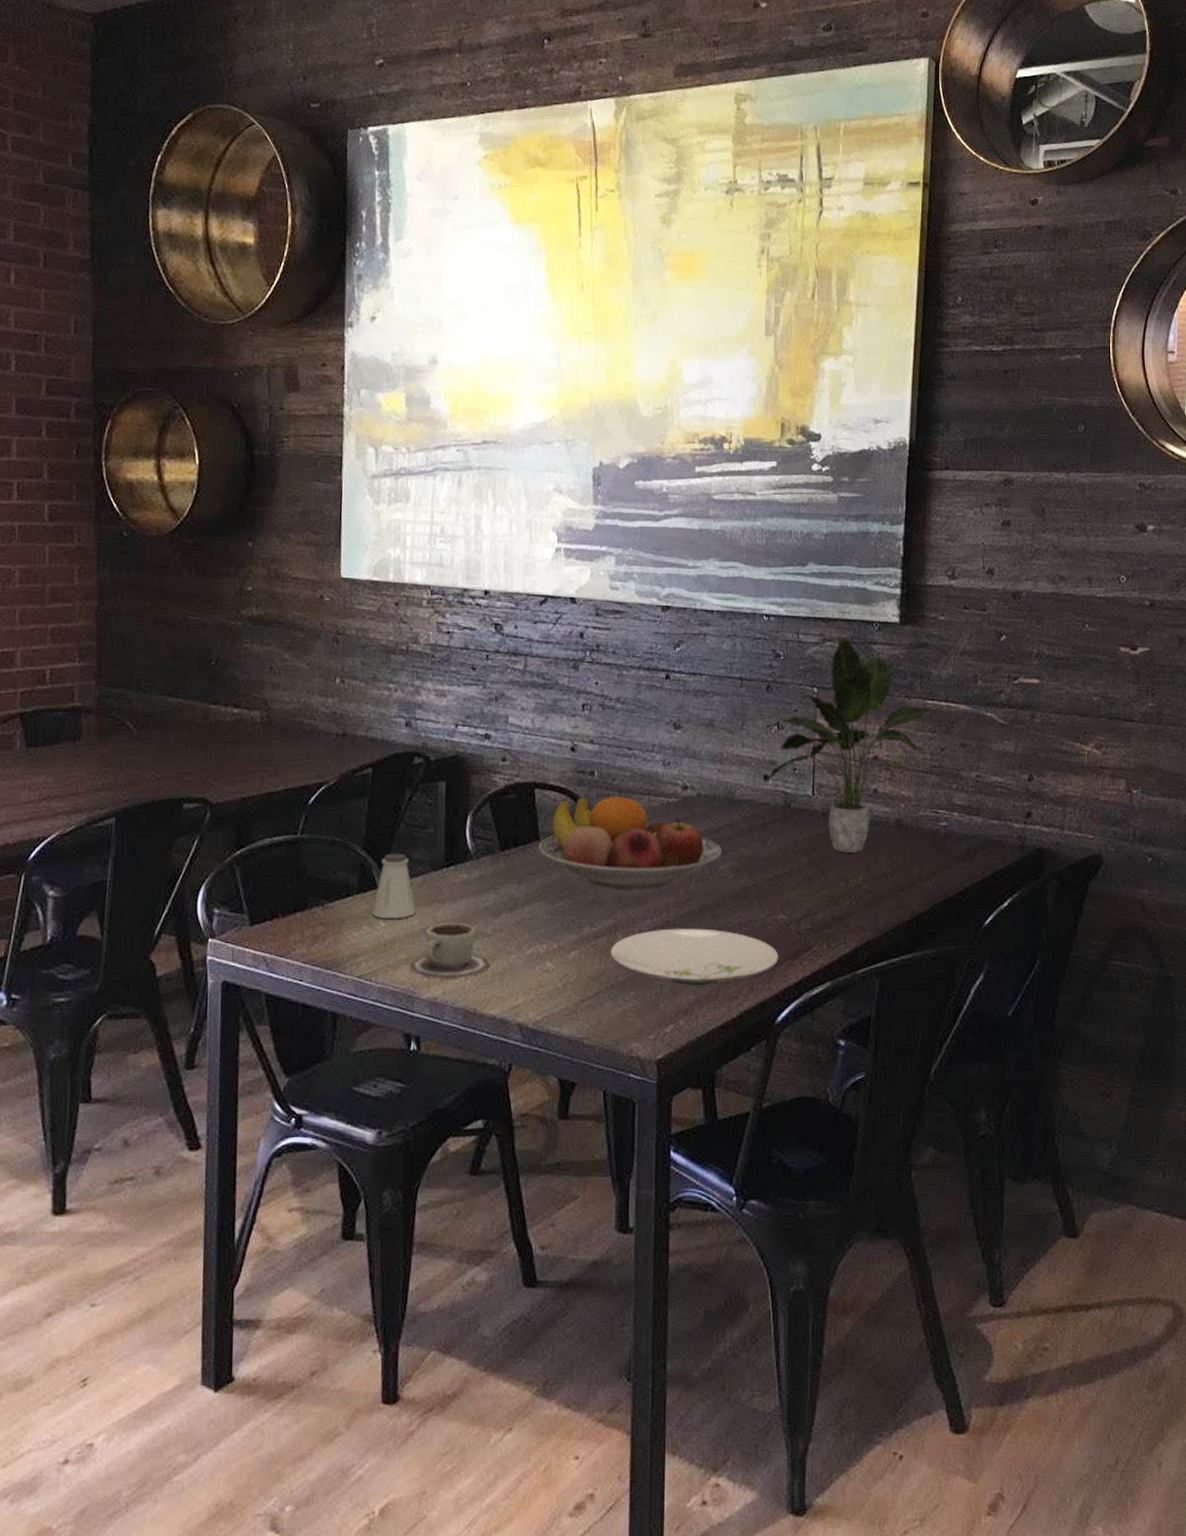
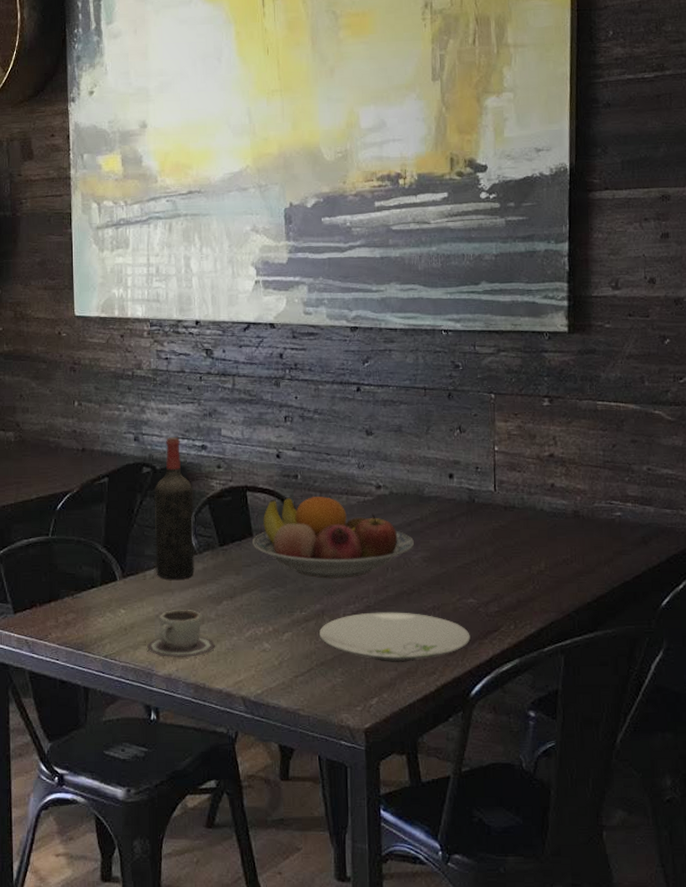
saltshaker: present [372,853,416,919] -> none [114,550,150,607]
wine bottle: none [424,724,473,888] -> present [155,437,195,580]
potted plant: present [764,638,932,853] -> none [450,348,603,542]

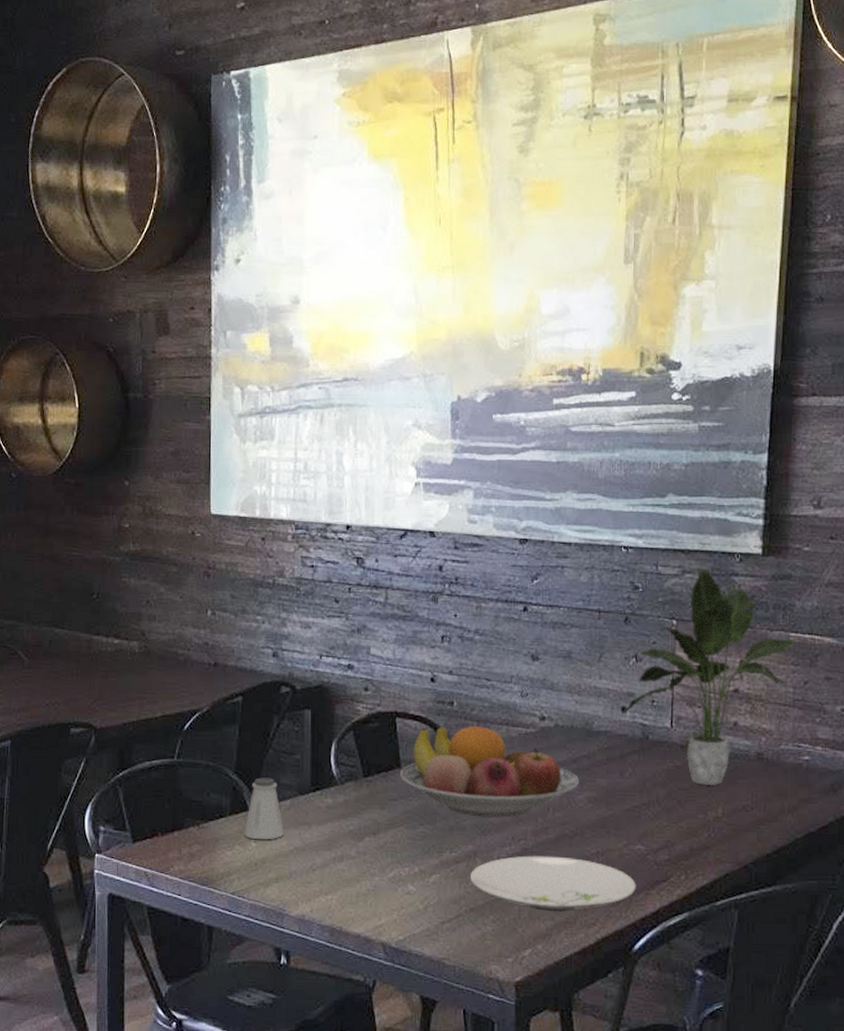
saltshaker: none [114,550,150,607] -> present [244,777,284,840]
cup: present [146,610,216,658] -> none [278,845,355,898]
wine bottle: present [155,437,195,580] -> none [292,654,337,812]
potted plant: none [450,348,603,542] -> present [622,569,796,785]

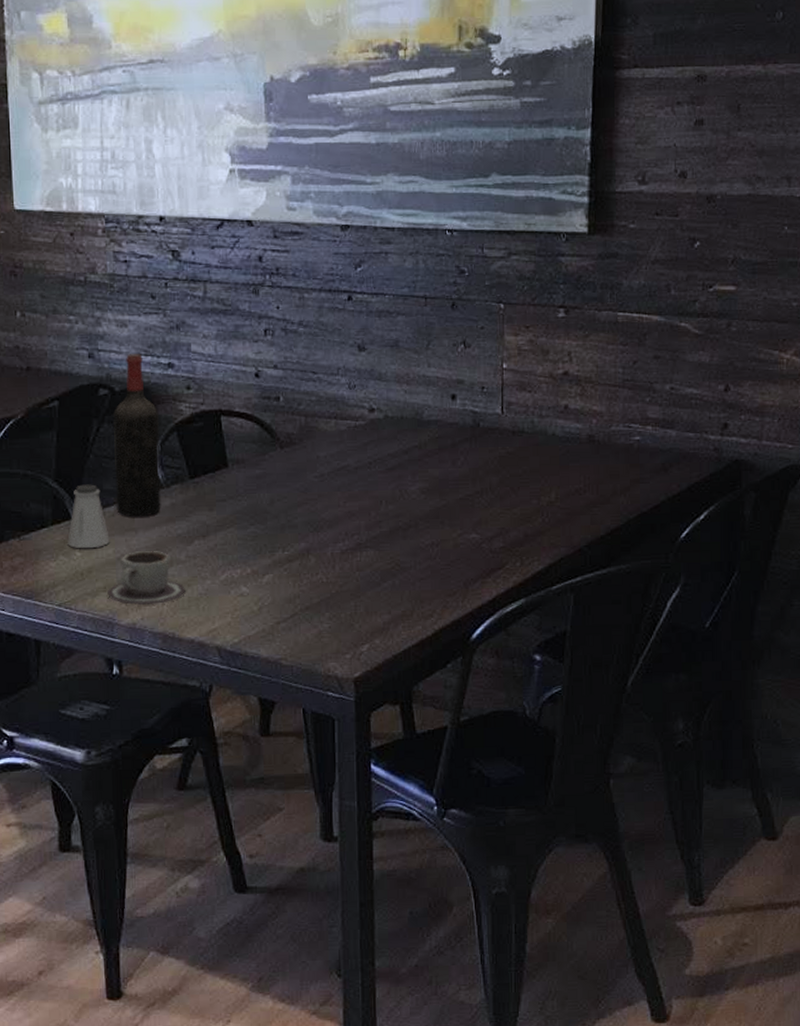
cup: none [278,845,355,898] -> present [106,551,187,606]
wine bottle: none [292,654,337,812] -> present [113,354,161,517]
fruit bowl: present [399,726,579,818] -> none [227,421,411,514]
plate: present [469,855,636,911] -> none [303,549,472,605]
potted plant: present [622,569,796,785] -> none [452,250,624,470]

